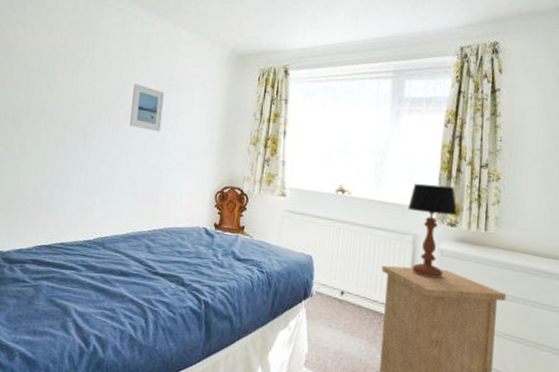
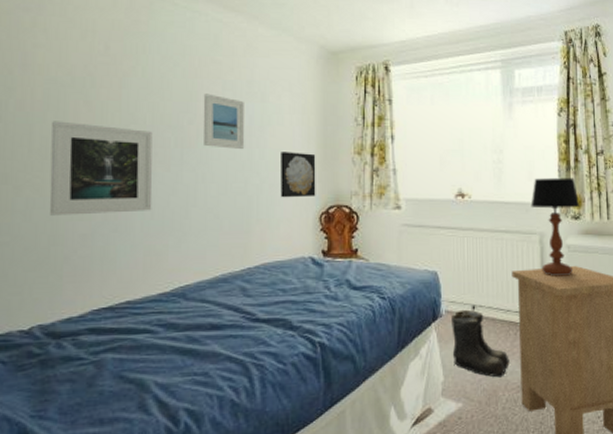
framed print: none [15,97,92,174] -> present [49,121,153,216]
wall art: none [185,137,218,178] -> present [280,152,316,198]
boots: none [318,293,371,360] -> present [451,309,510,378]

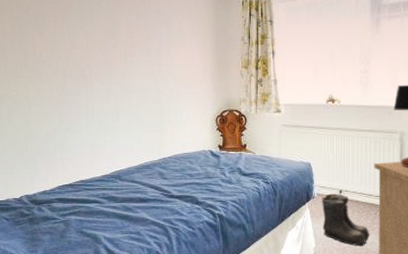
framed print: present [49,121,153,216] -> none [19,49,93,119]
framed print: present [203,93,245,149] -> none [123,22,157,66]
wall art: present [280,152,316,198] -> none [184,67,212,104]

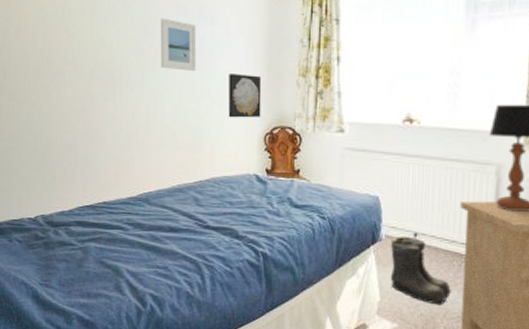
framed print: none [123,22,157,66] -> present [160,18,197,71]
wall art: none [184,67,212,104] -> present [228,74,262,118]

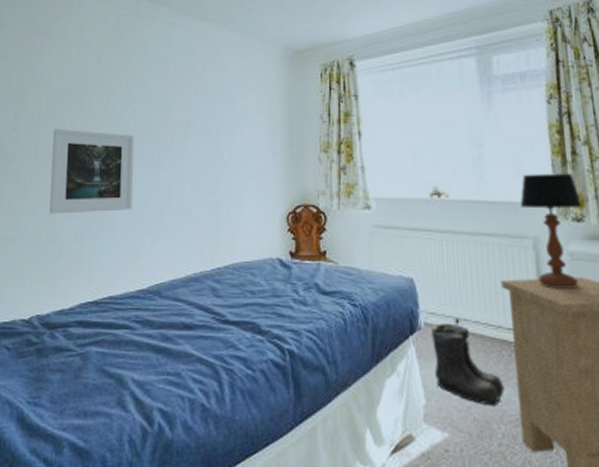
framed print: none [41,46,120,128] -> present [49,129,134,214]
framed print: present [160,18,197,71] -> none [177,98,215,150]
wall art: present [228,74,262,118] -> none [248,151,283,197]

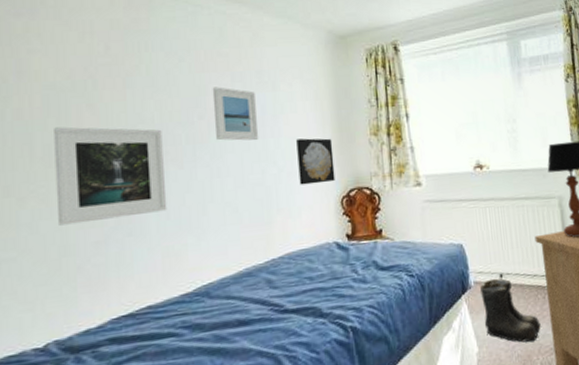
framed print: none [177,98,215,150] -> present [212,87,259,141]
wall art: none [248,151,283,197] -> present [296,138,335,185]

